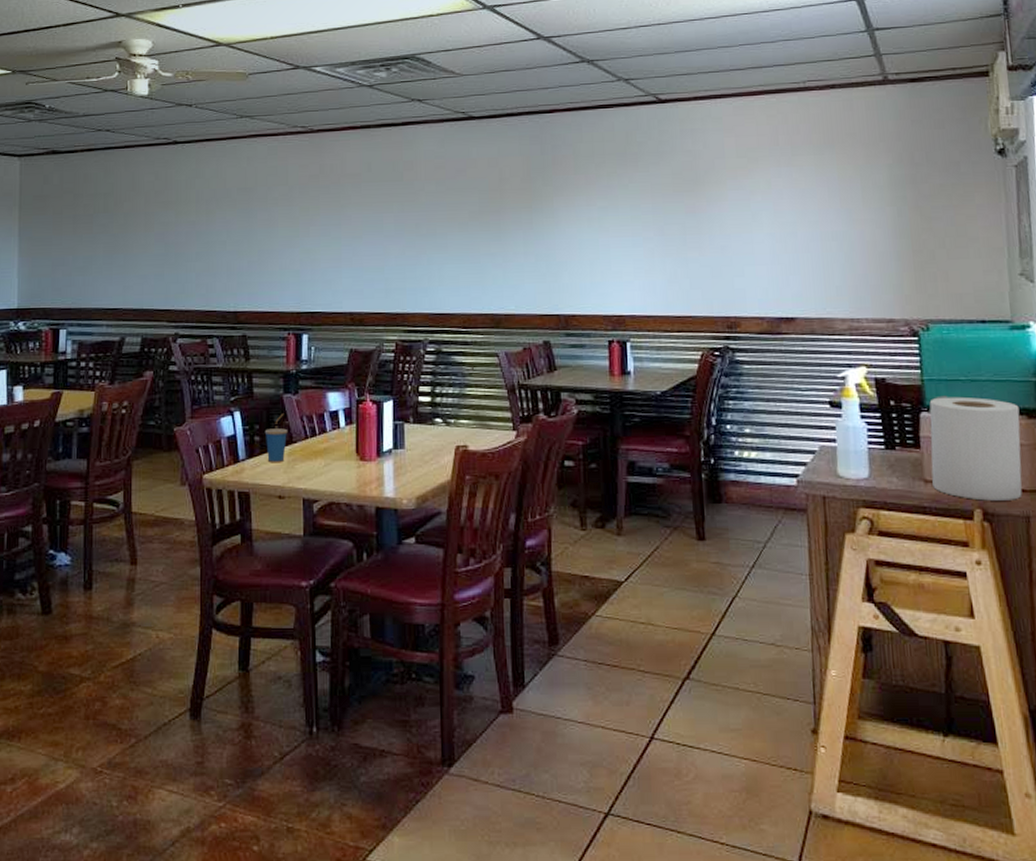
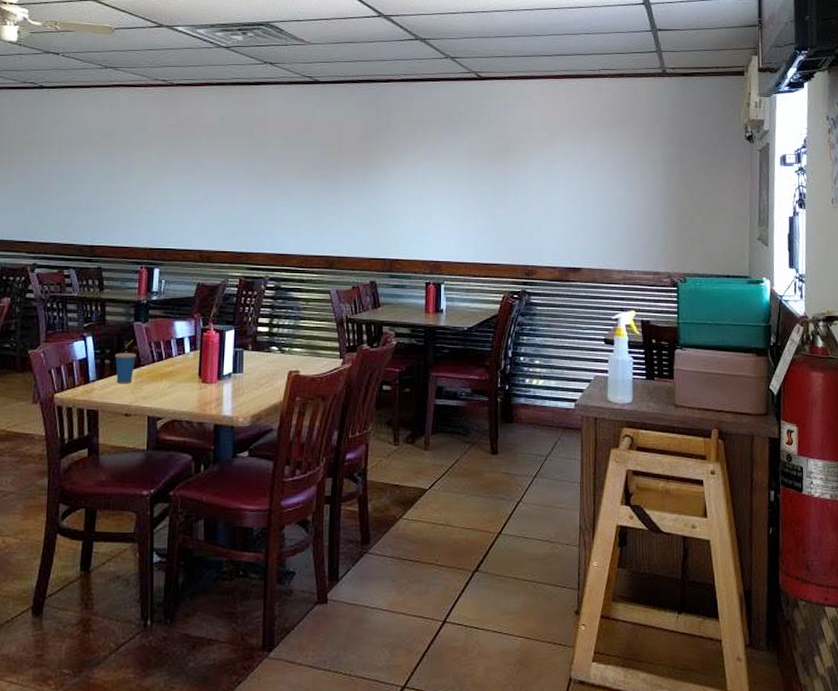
paper towel roll: present [929,395,1023,501] -> none [681,336,751,422]

